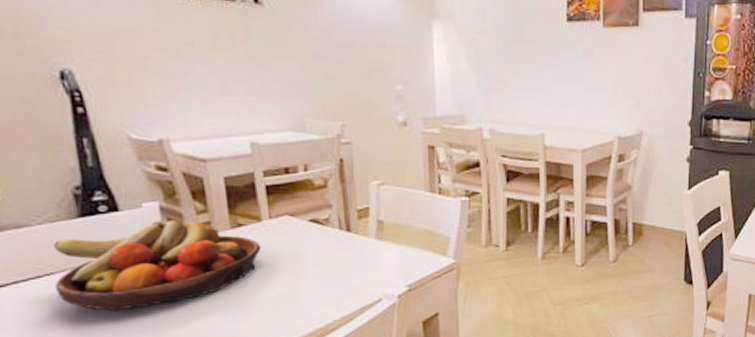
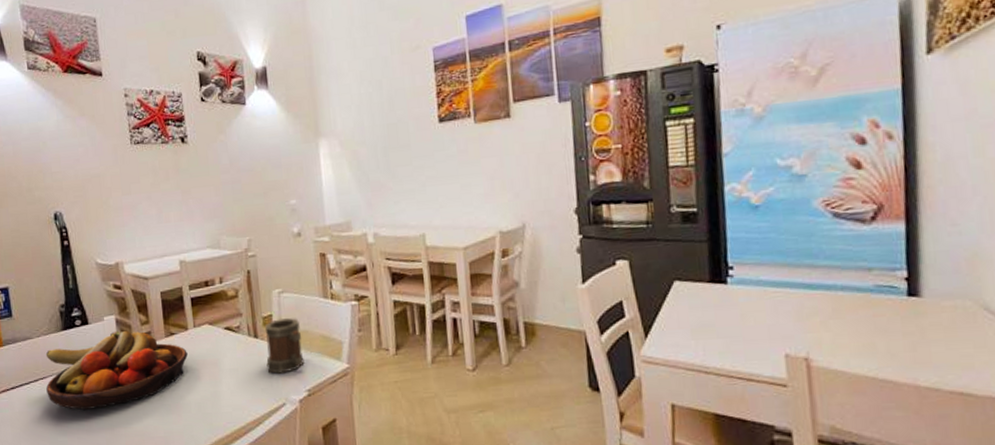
mug: none [359,211,406,269] -> present [264,317,305,374]

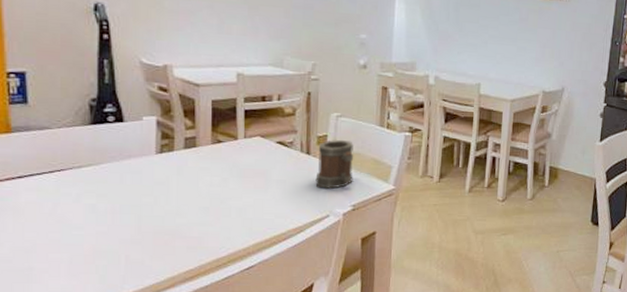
fruit bowl: present [45,330,188,411] -> none [63,132,234,207]

